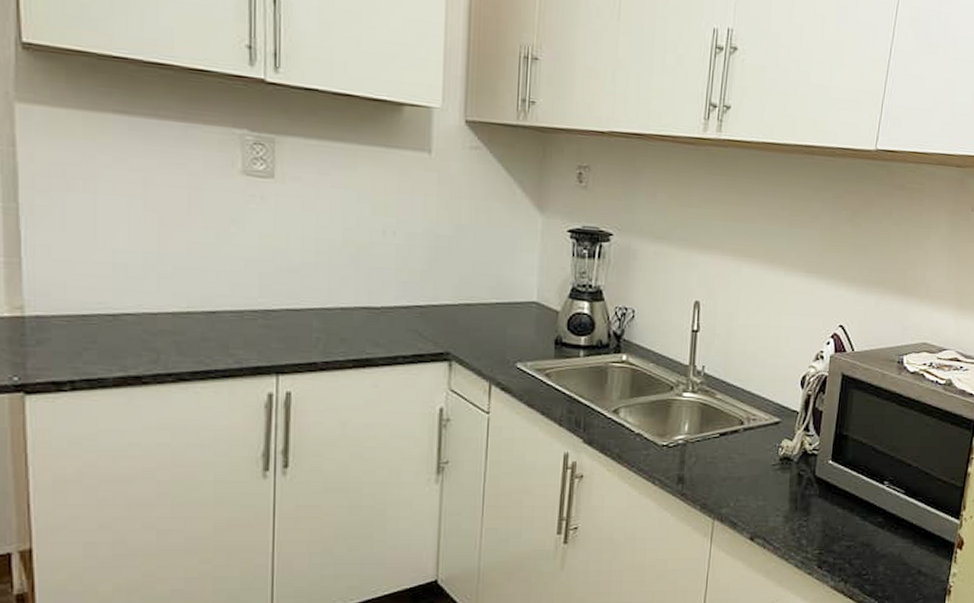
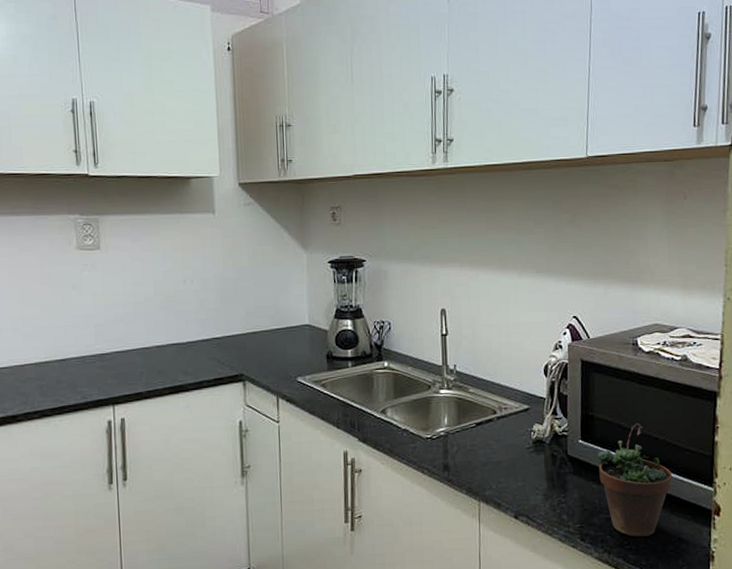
succulent plant: none [845,447,921,567] -> present [597,423,673,537]

